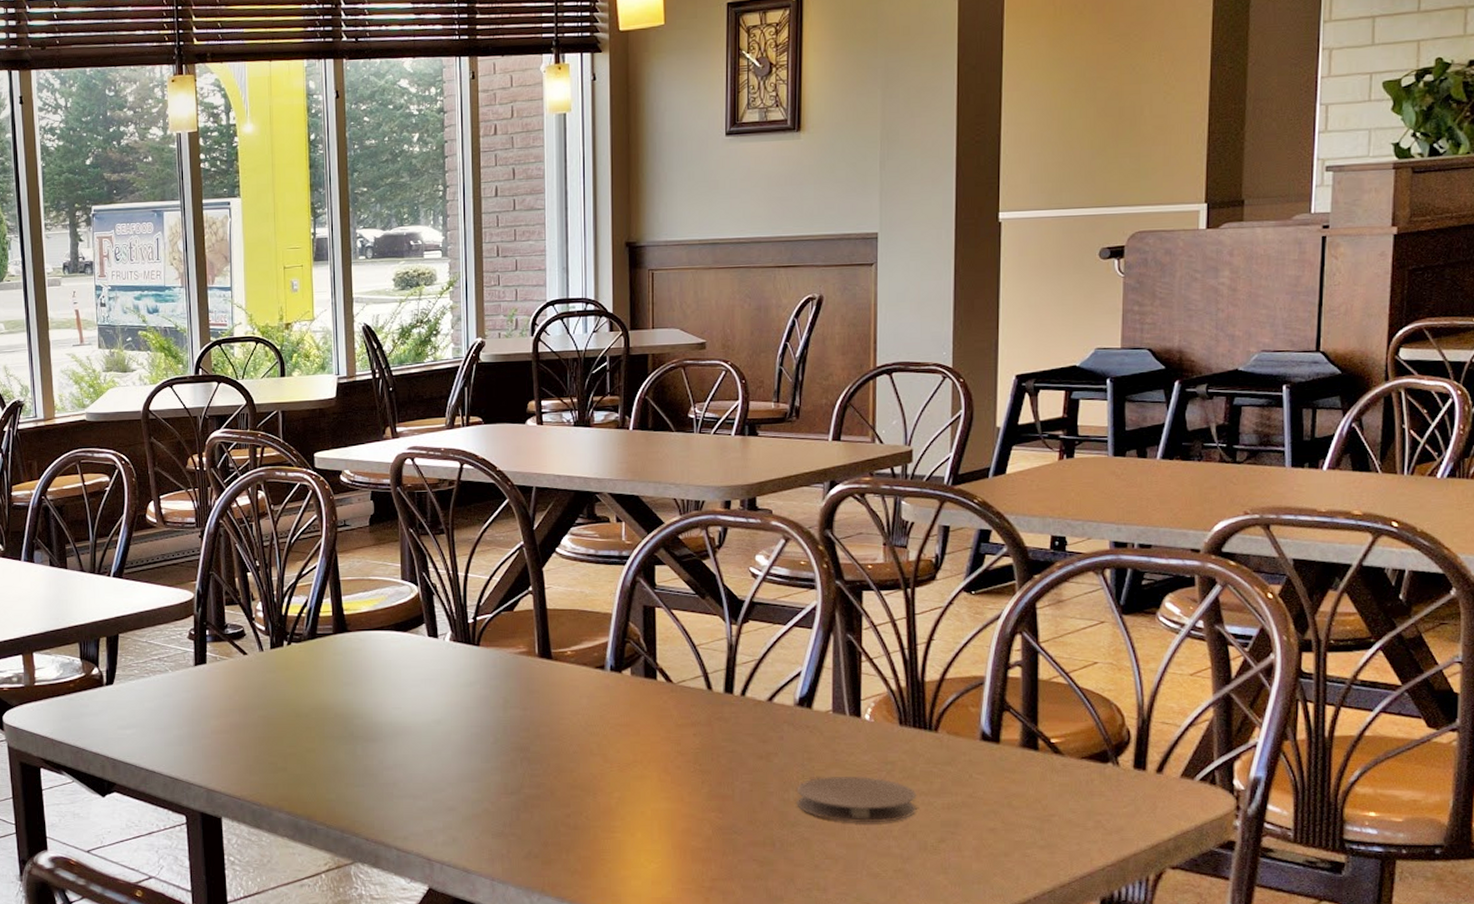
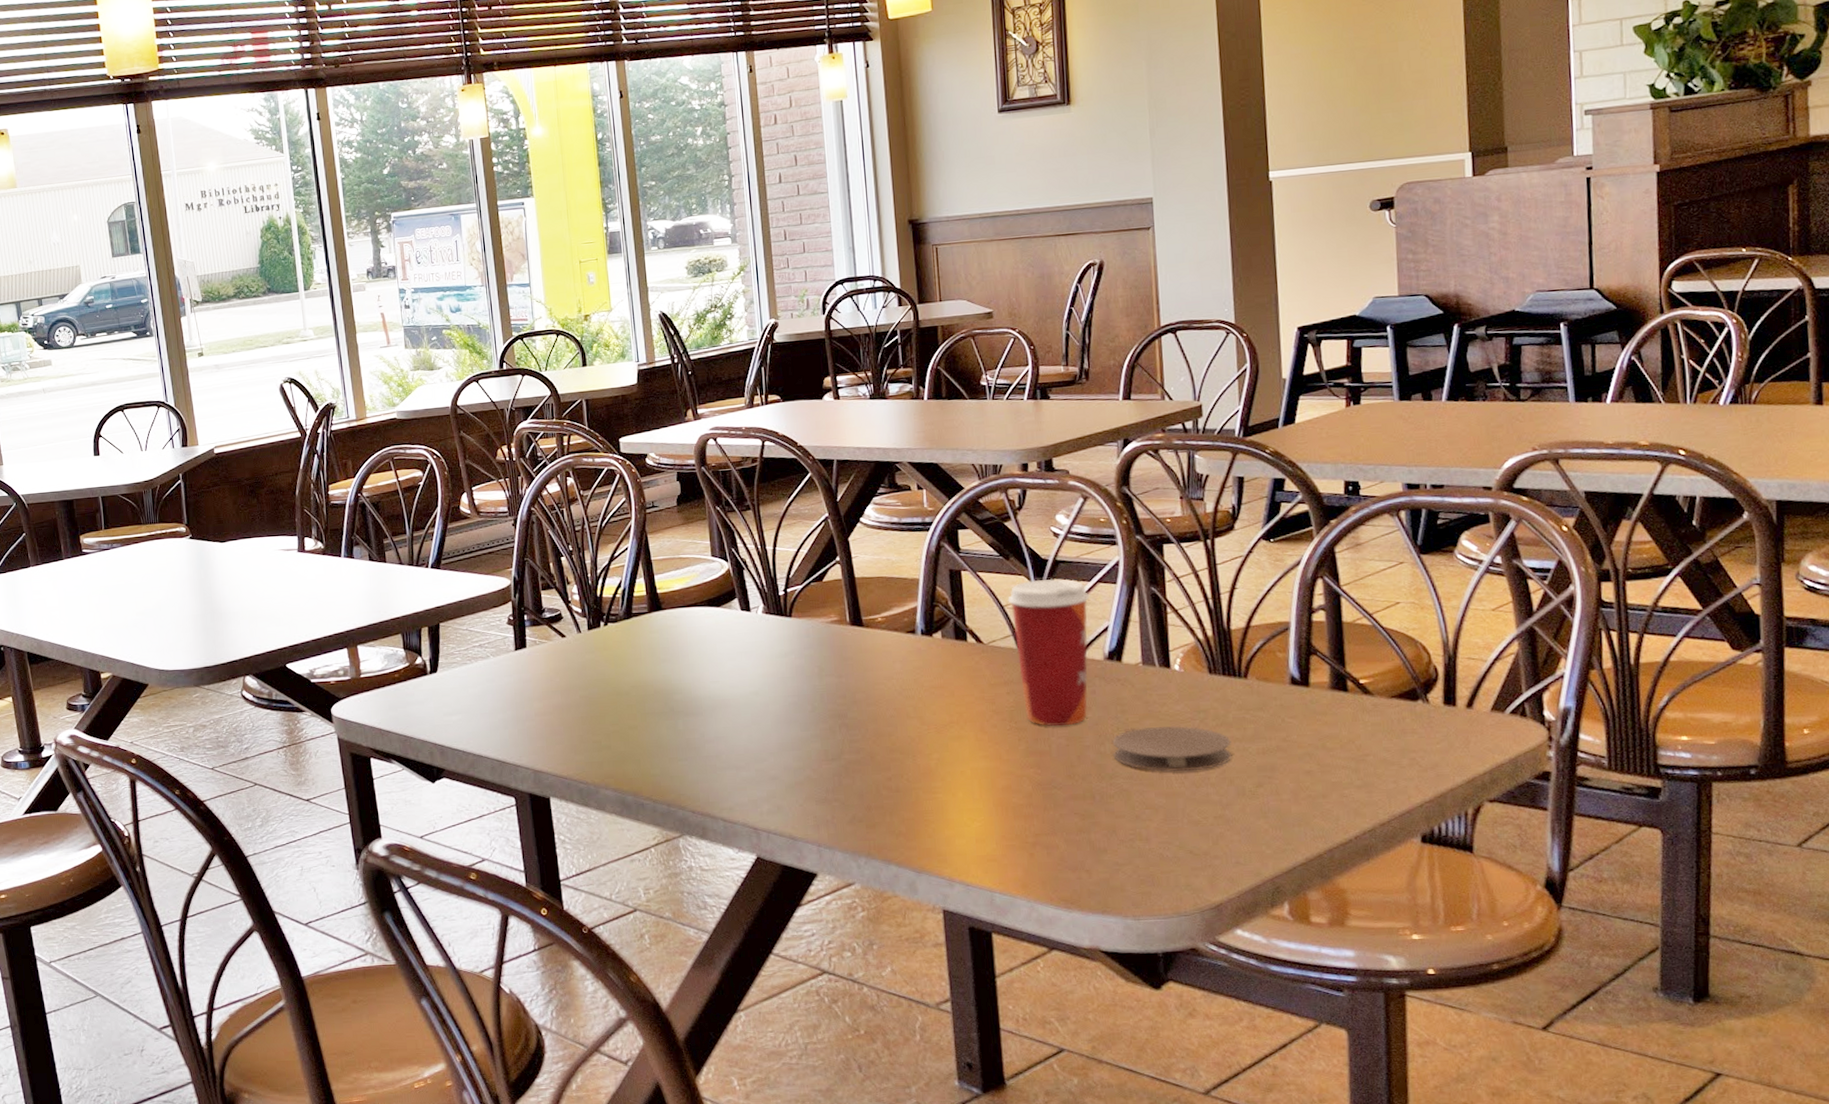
paper cup: none [701,620,784,771] -> present [1008,578,1090,726]

